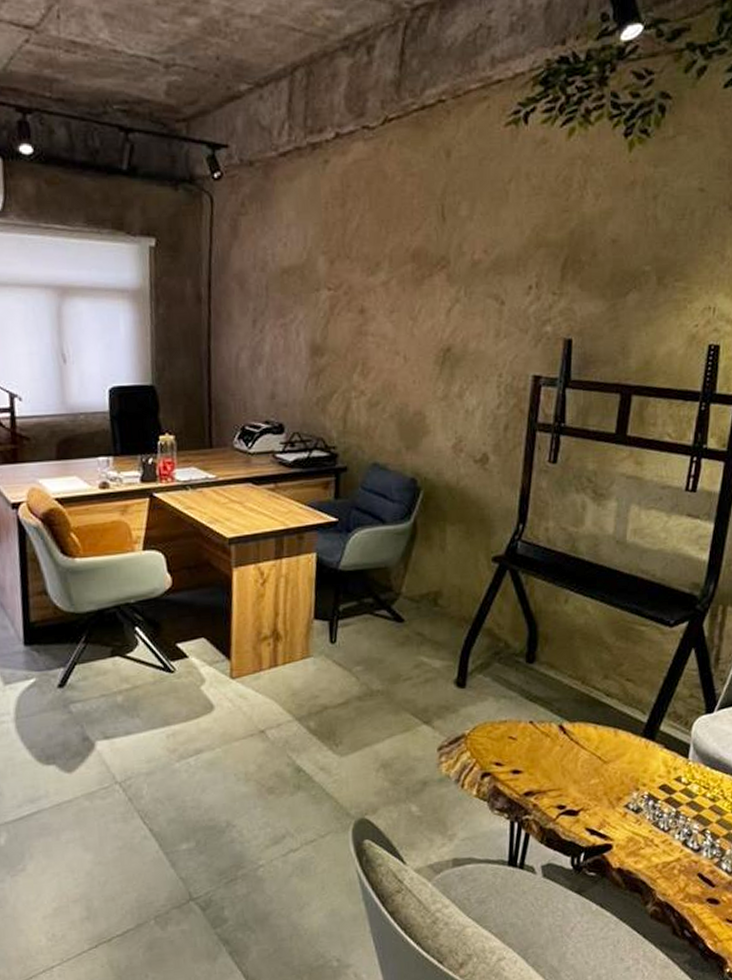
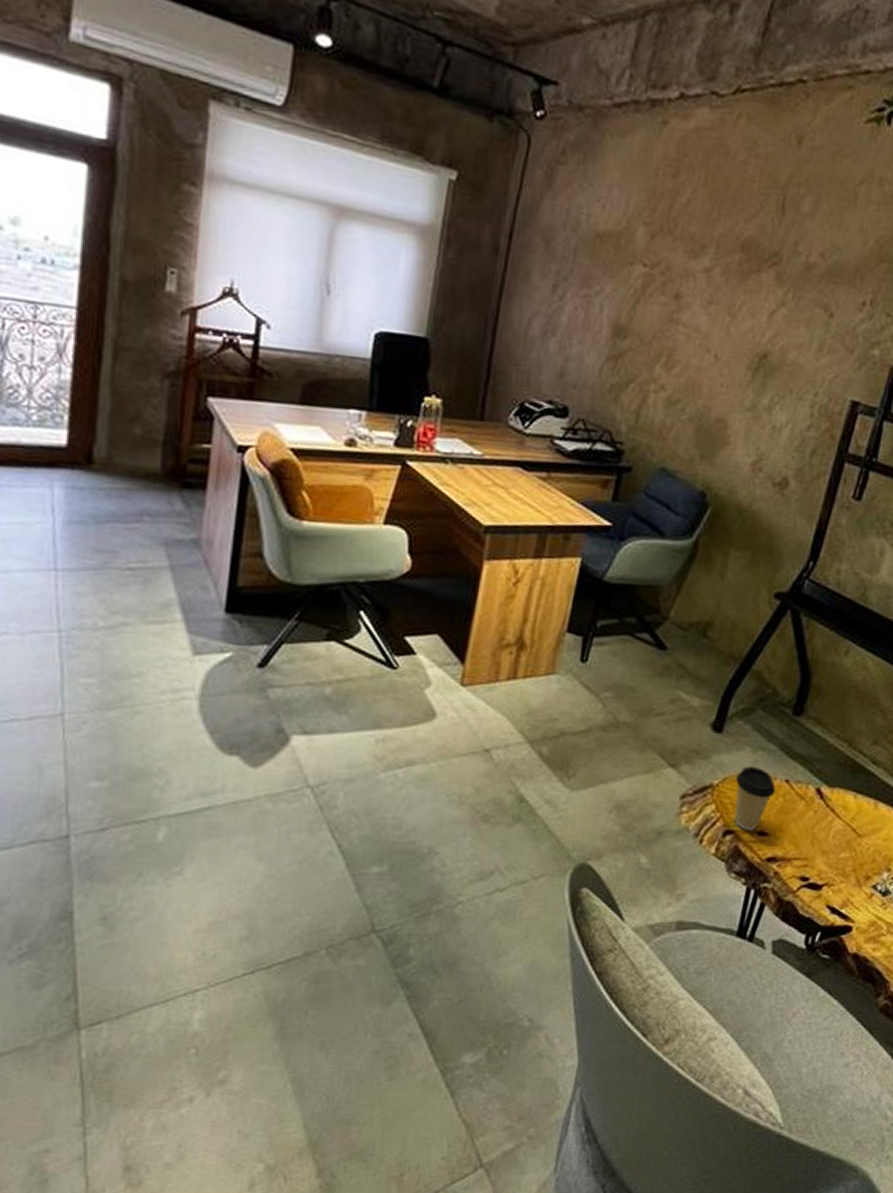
coffee cup: none [484,713,523,771] -> present [734,766,776,831]

